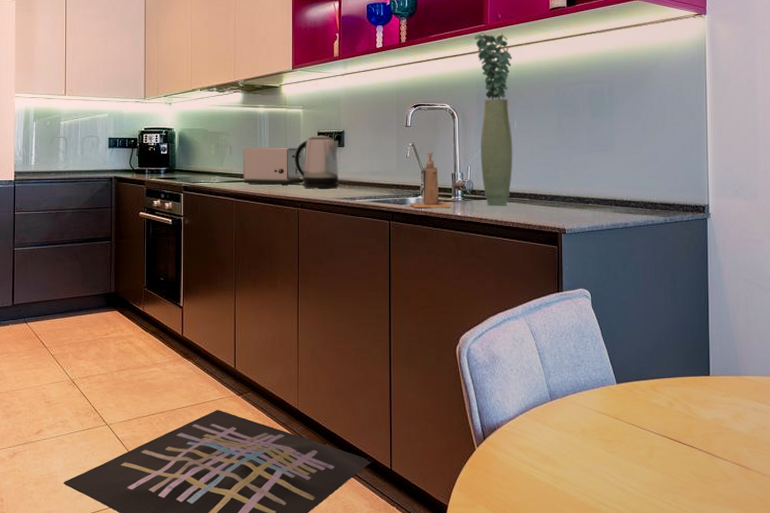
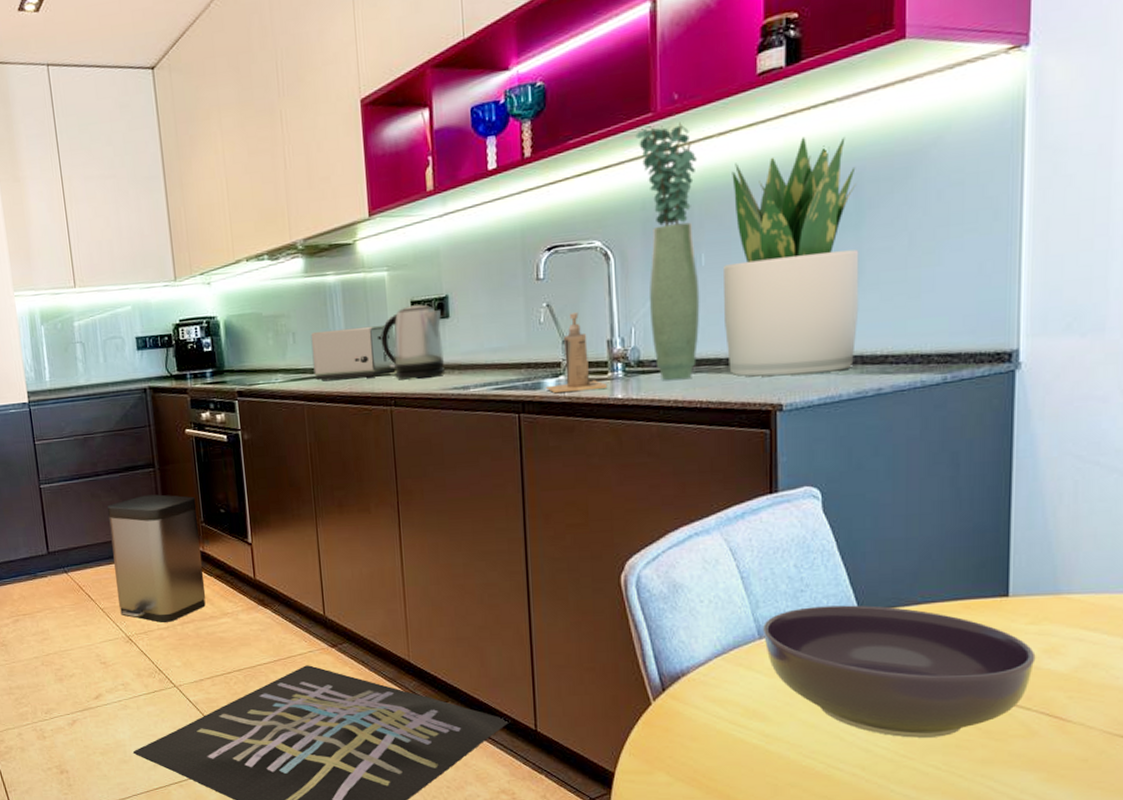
pedal bin: none [67,262,142,369] -> present [106,494,206,623]
planter: none [528,52,613,209] -> present [724,136,859,377]
bowl: none [552,377,728,480] -> present [762,605,1036,738]

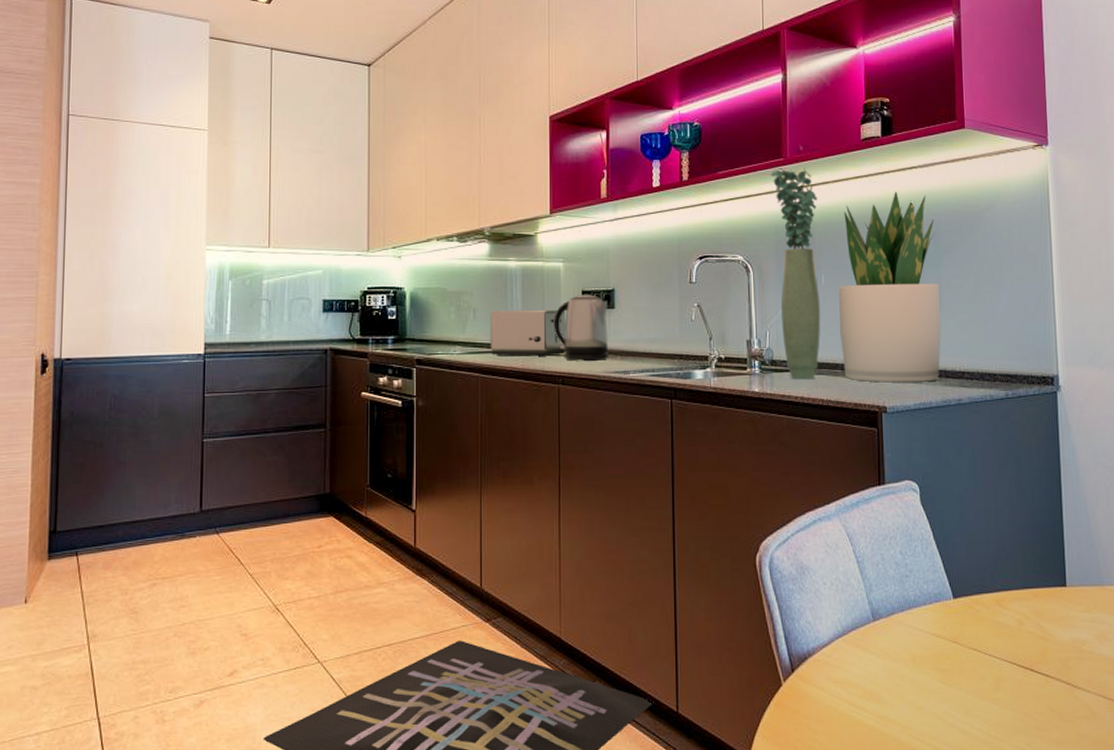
pedal bin: present [106,494,206,623] -> none [269,455,364,591]
soap dispenser: present [545,312,608,393] -> none [694,314,747,384]
bowl: present [762,605,1036,738] -> none [875,590,1091,719]

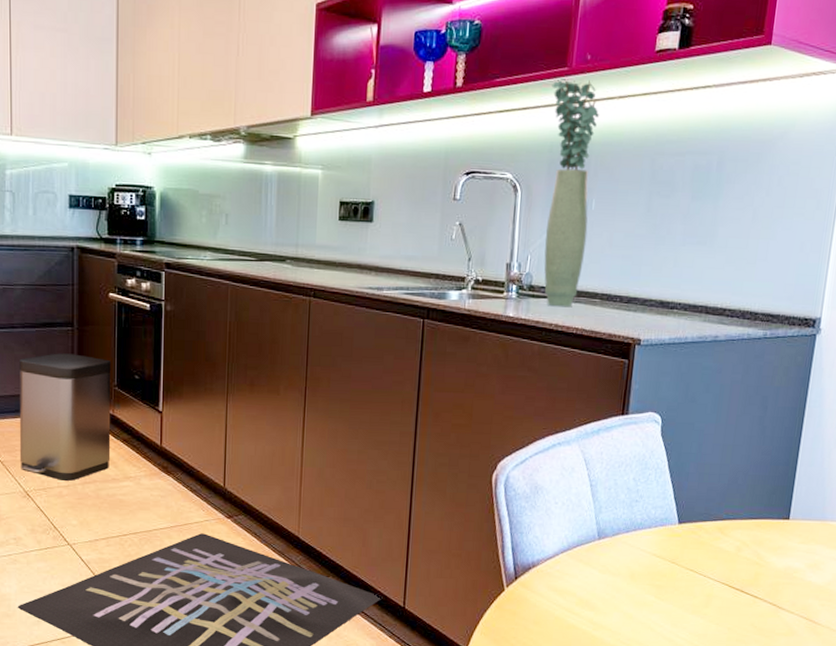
pedal bin: none [269,455,364,591] -> present [18,353,111,481]
toaster: present [490,309,565,357] -> none [242,216,321,268]
kettle: present [553,295,609,361] -> none [308,205,366,275]
planter: present [839,191,942,383] -> none [603,112,721,317]

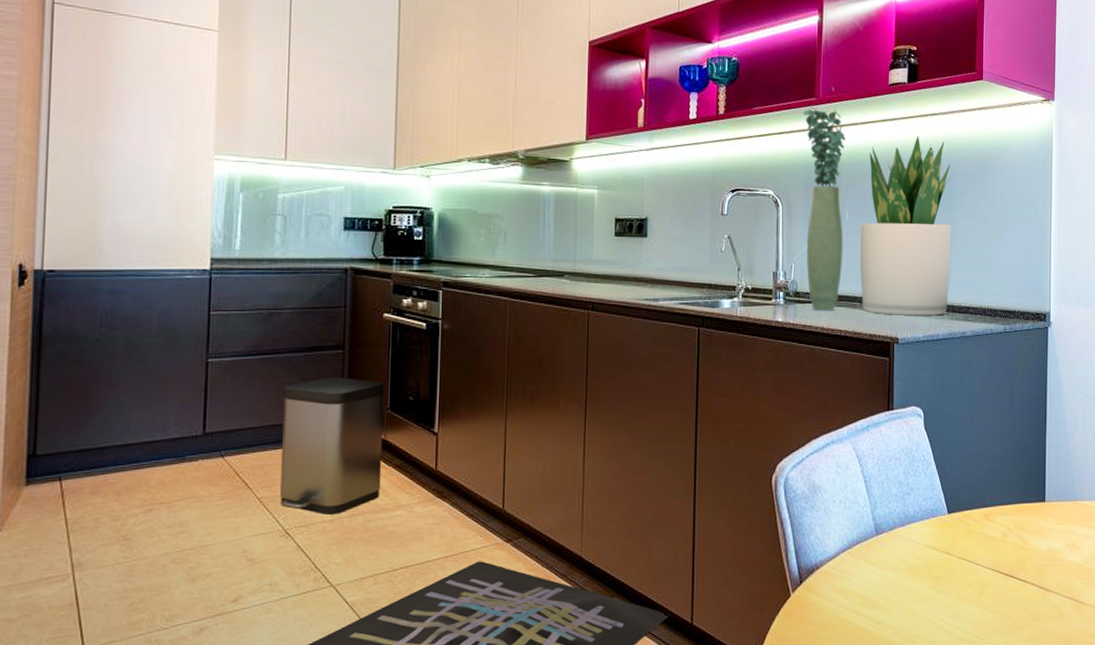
planter: none [603,112,721,317] -> present [860,136,952,316]

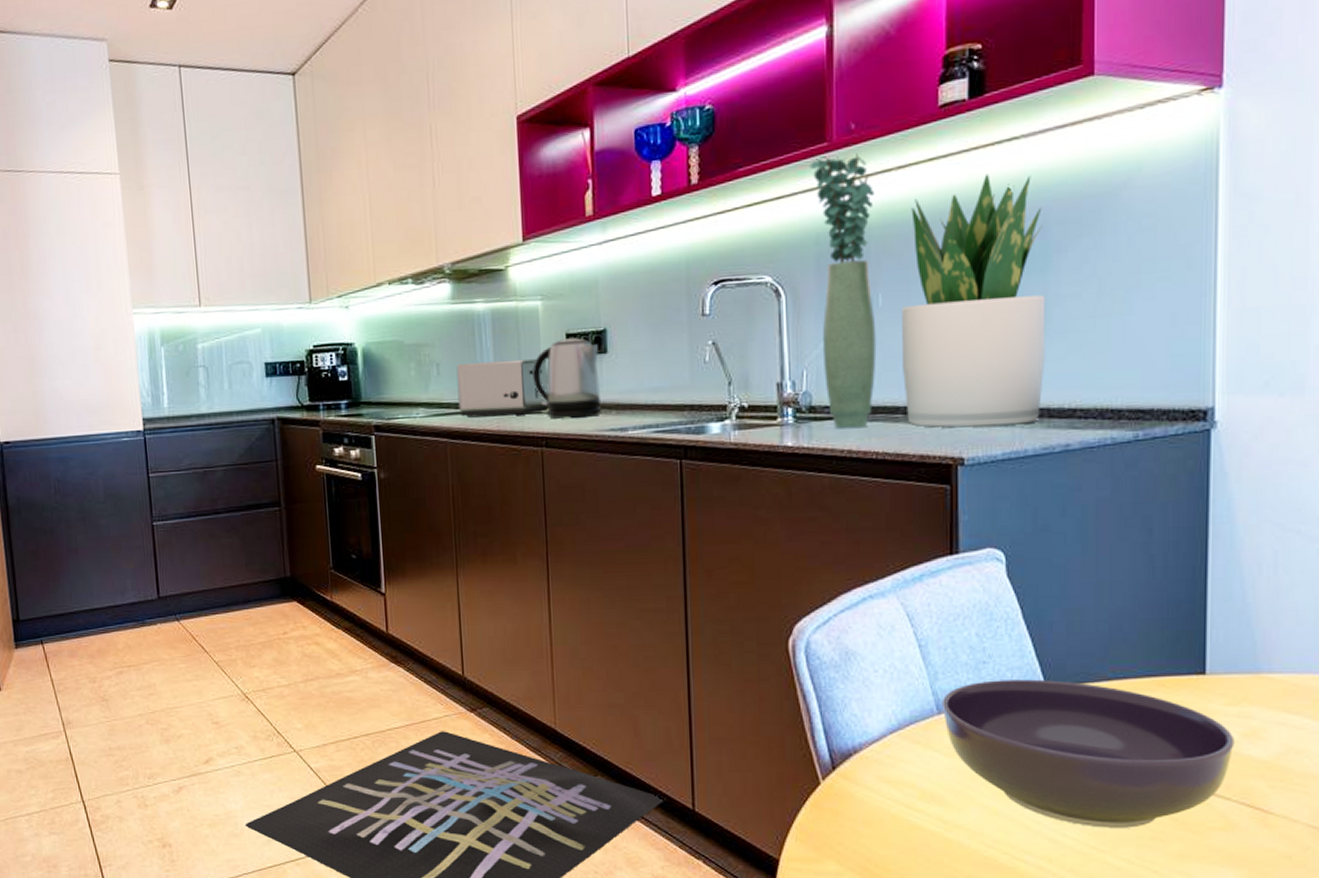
pedal bin: present [279,377,384,515] -> none [226,536,333,679]
toaster: none [520,234,597,282] -> present [456,358,548,418]
kettle: none [585,222,640,288] -> present [532,338,602,419]
bowl: none [878,507,1062,621] -> present [941,679,1235,828]

